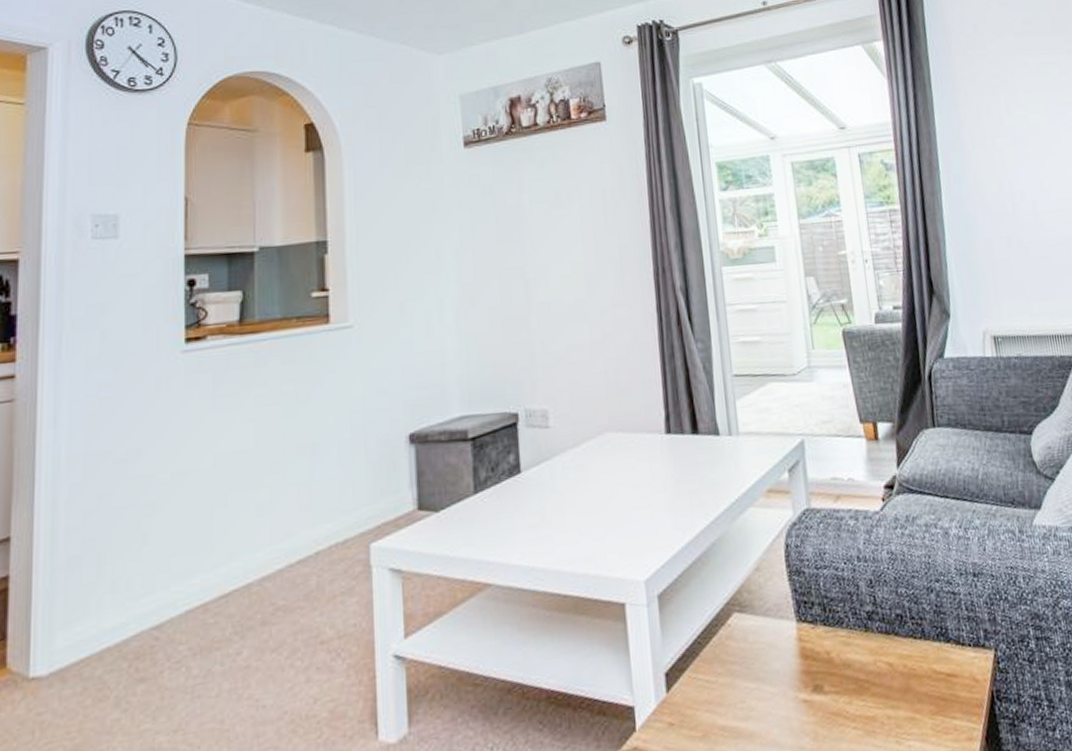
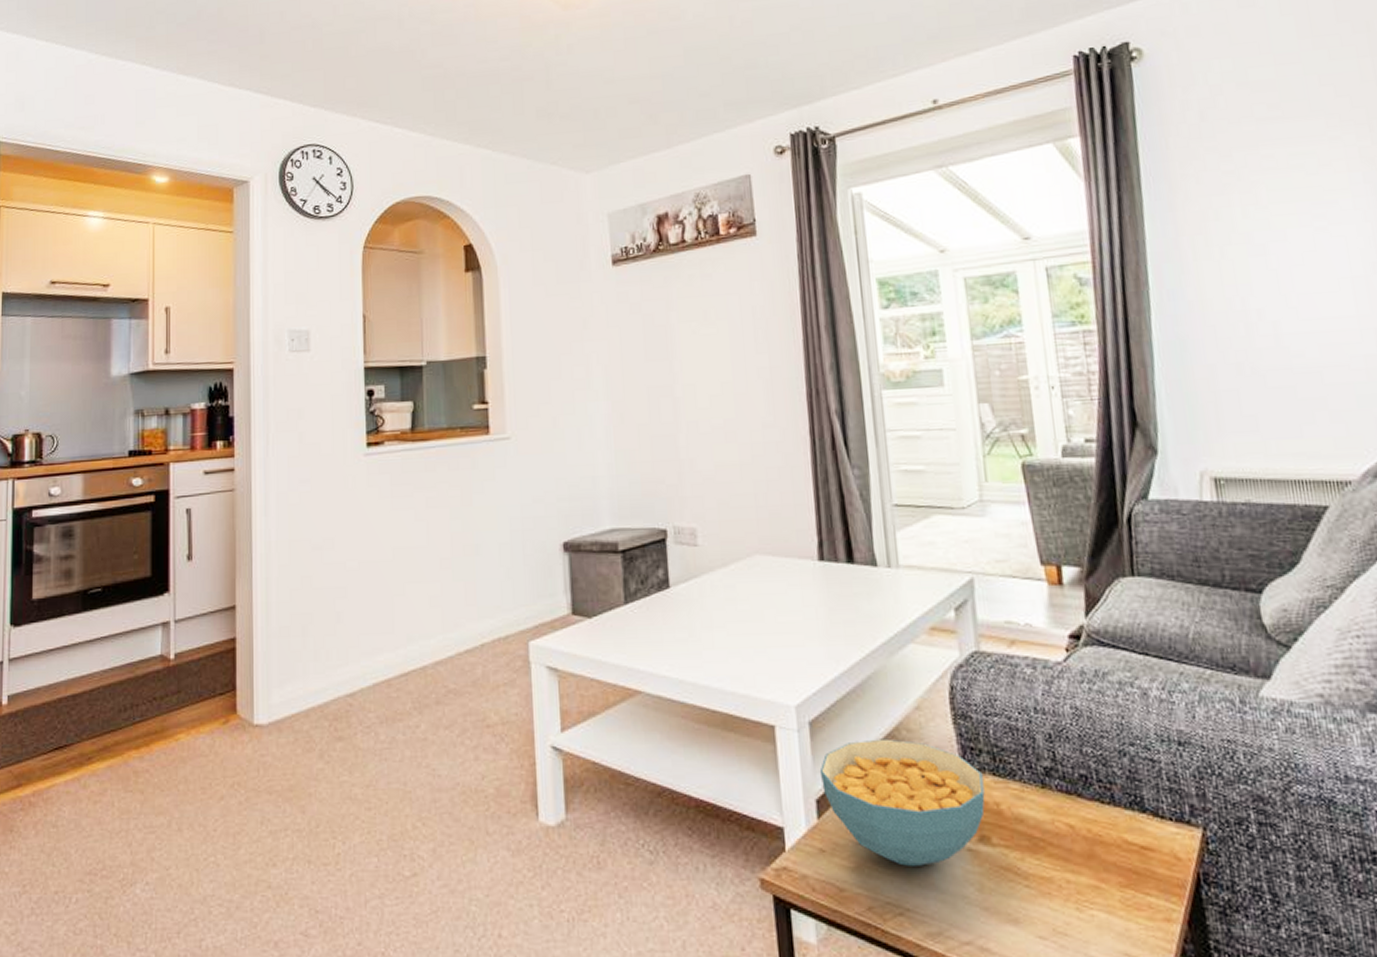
cereal bowl: none [668,602,818,727] -> present [819,738,985,866]

